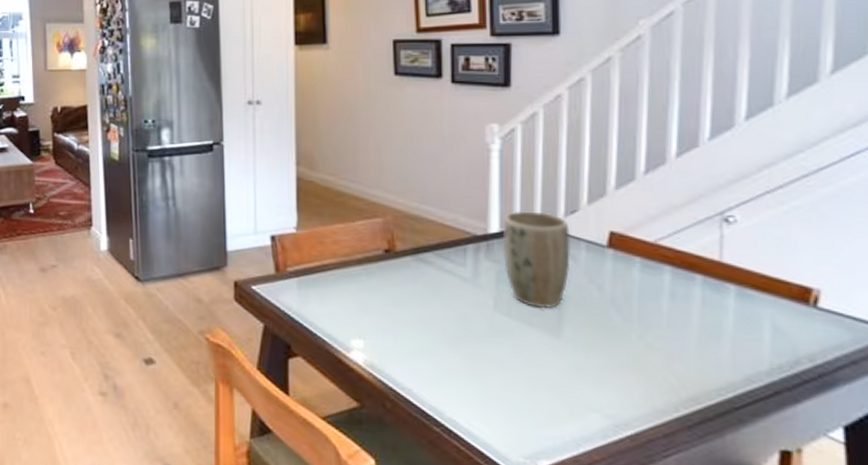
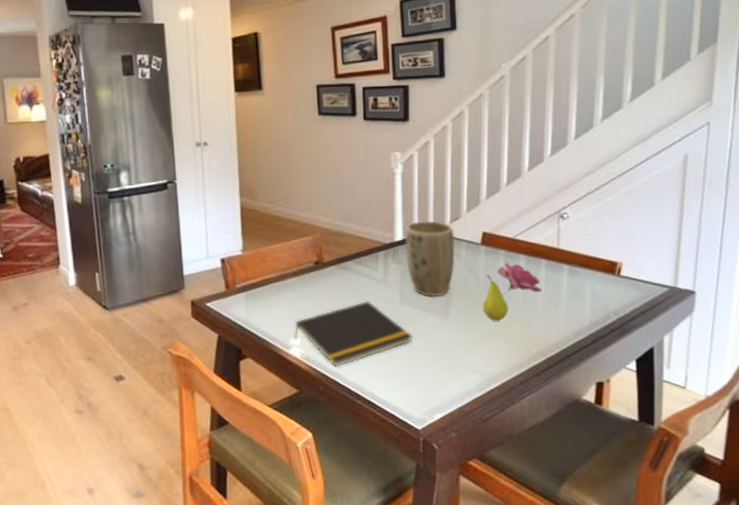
notepad: none [357,303,511,382] -> present [294,300,413,367]
fruit: none [609,287,646,350] -> present [482,275,509,322]
flower: none [631,272,697,318] -> present [497,261,542,296]

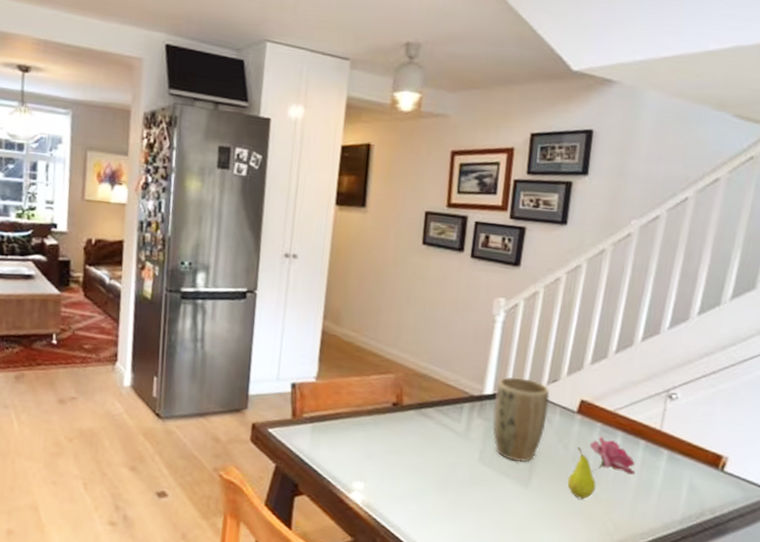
notepad: present [294,300,413,367] -> none [358,453,487,521]

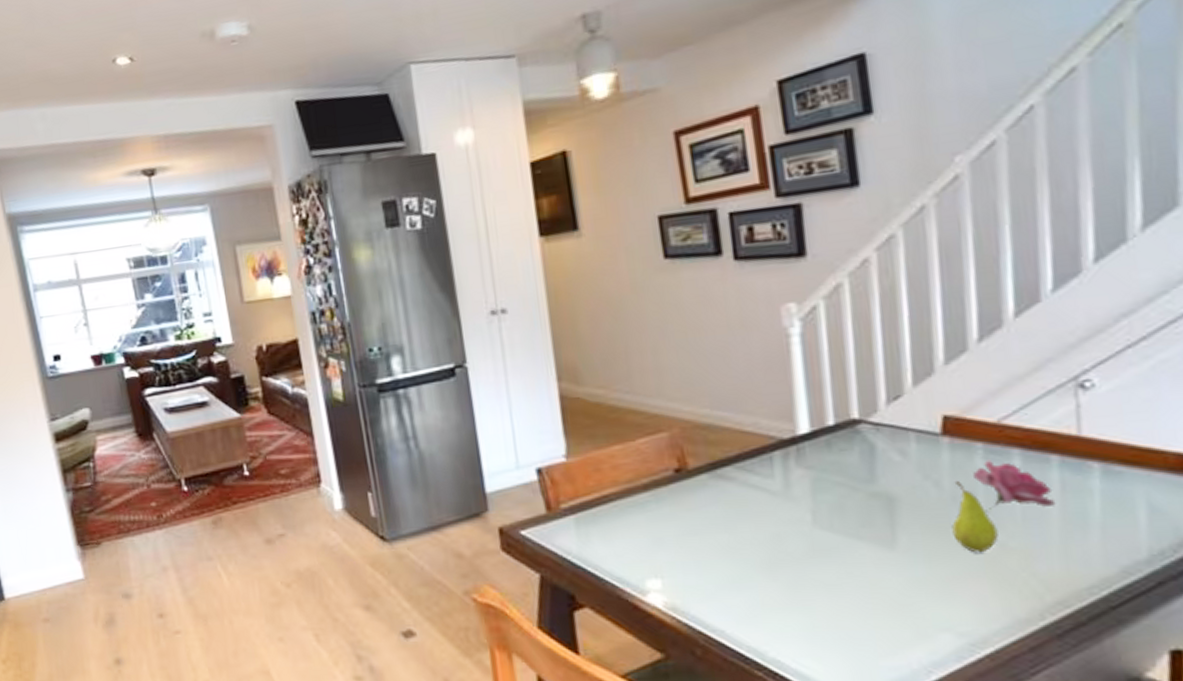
plant pot: present [492,377,550,462] -> none [813,402,899,517]

